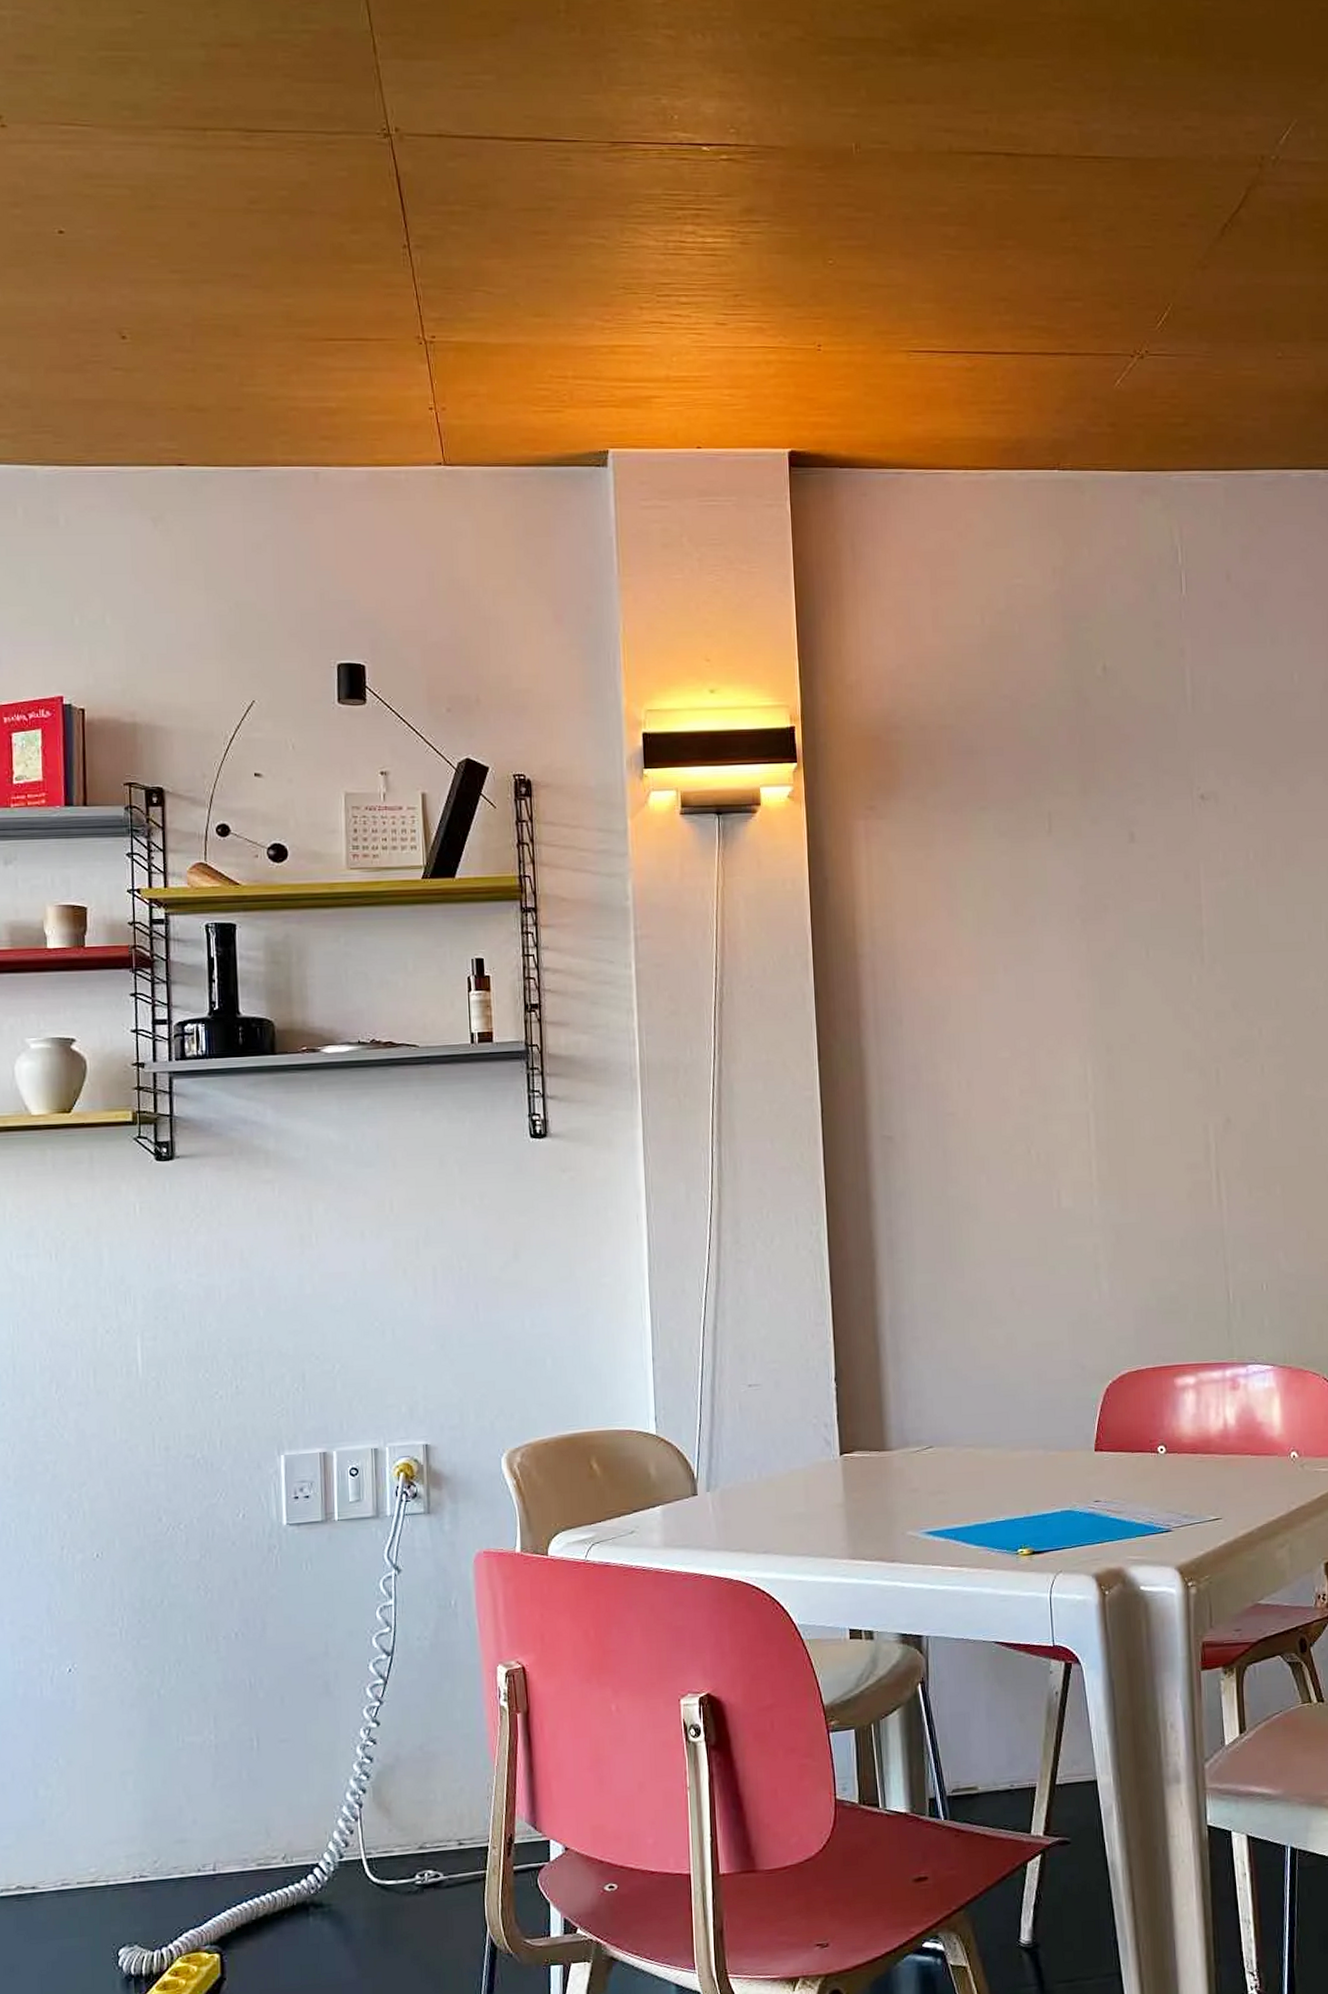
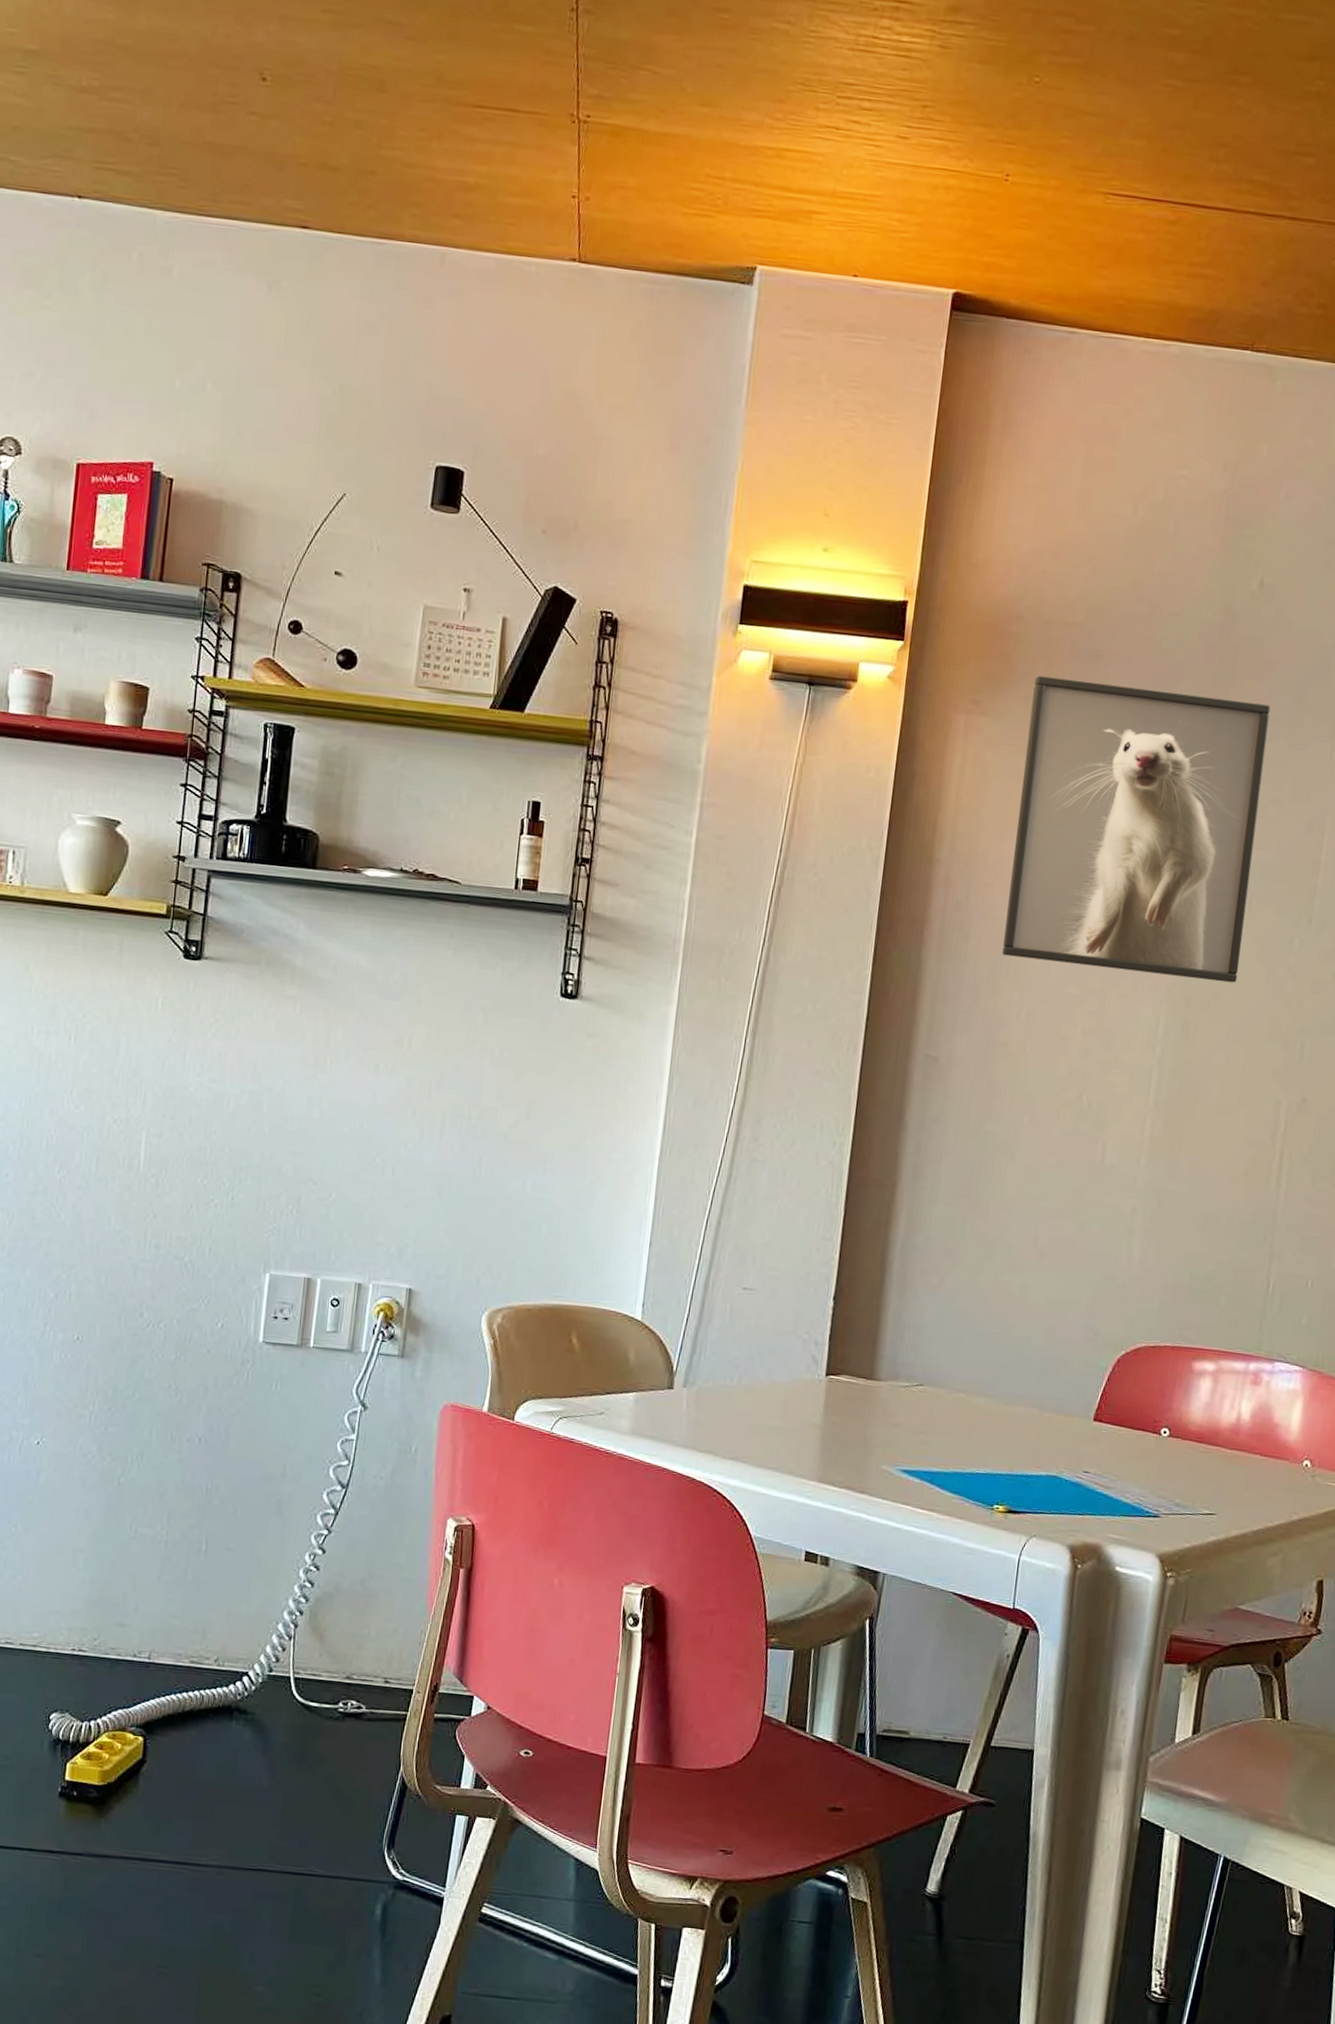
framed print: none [921,773,1149,1033] -> present [1002,676,1271,983]

